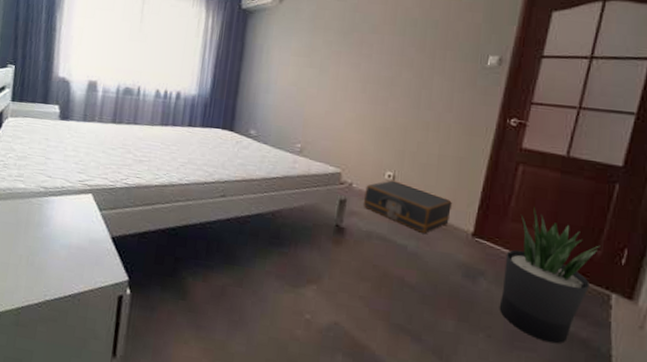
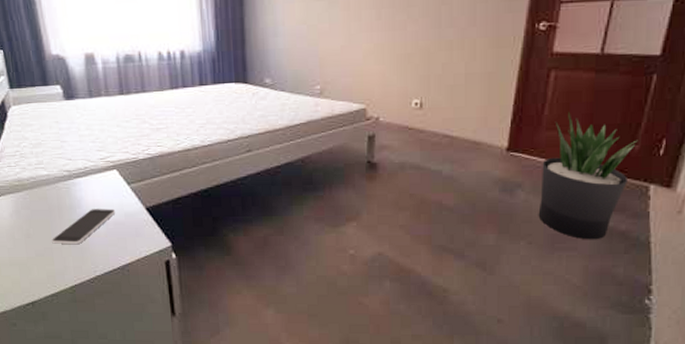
smartphone: none [10,229,81,264] -> present [52,209,116,245]
suitcase: present [363,180,452,234] -> none [392,108,483,157]

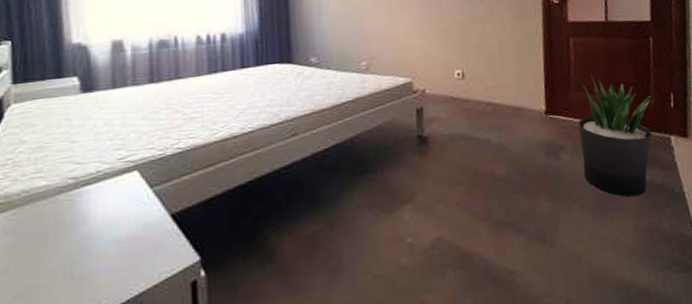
smartphone: present [52,209,116,245] -> none [40,220,132,279]

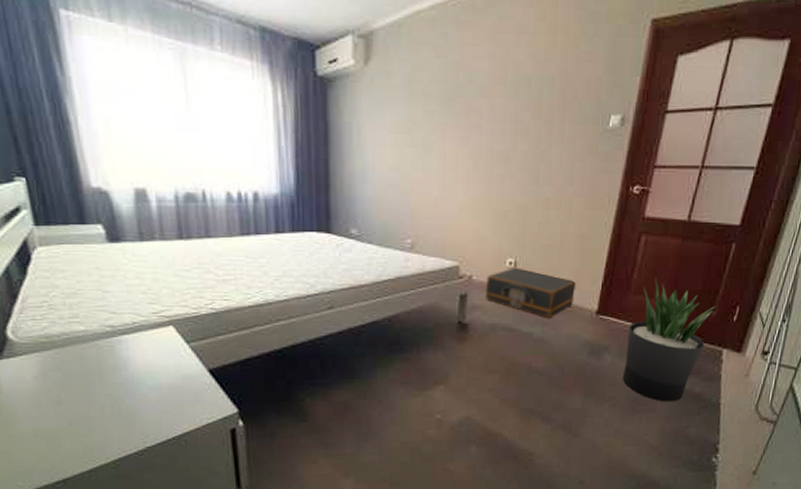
suitcase: none [439,78,522,124] -> present [485,267,576,319]

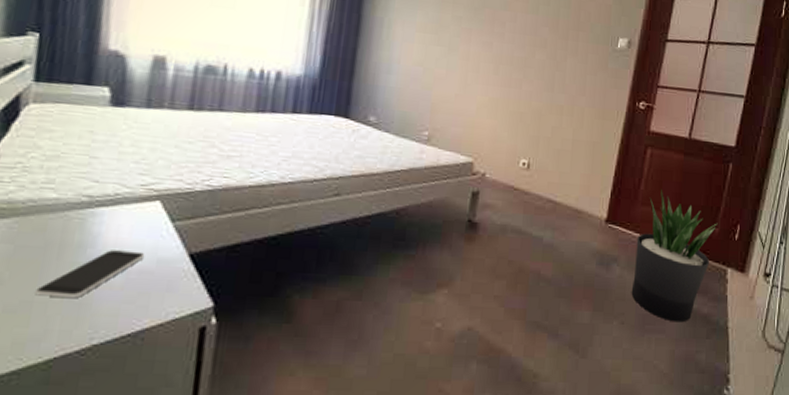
smartphone: none [90,370,171,412] -> present [35,250,145,299]
suitcase: present [485,267,576,319] -> none [497,168,586,224]

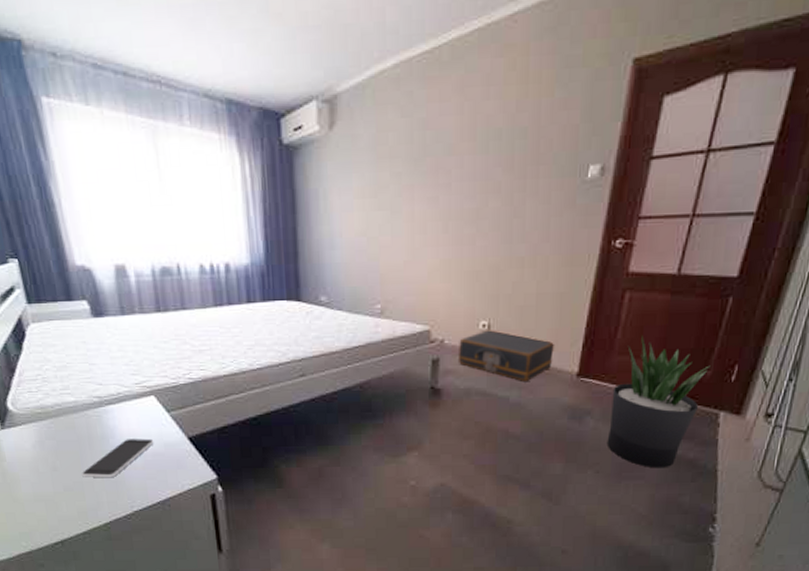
suitcase: none [497,168,586,224] -> present [457,330,554,383]

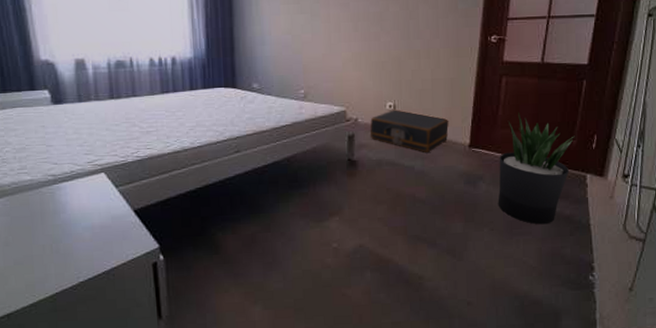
smartphone: present [82,438,154,478] -> none [32,212,102,251]

